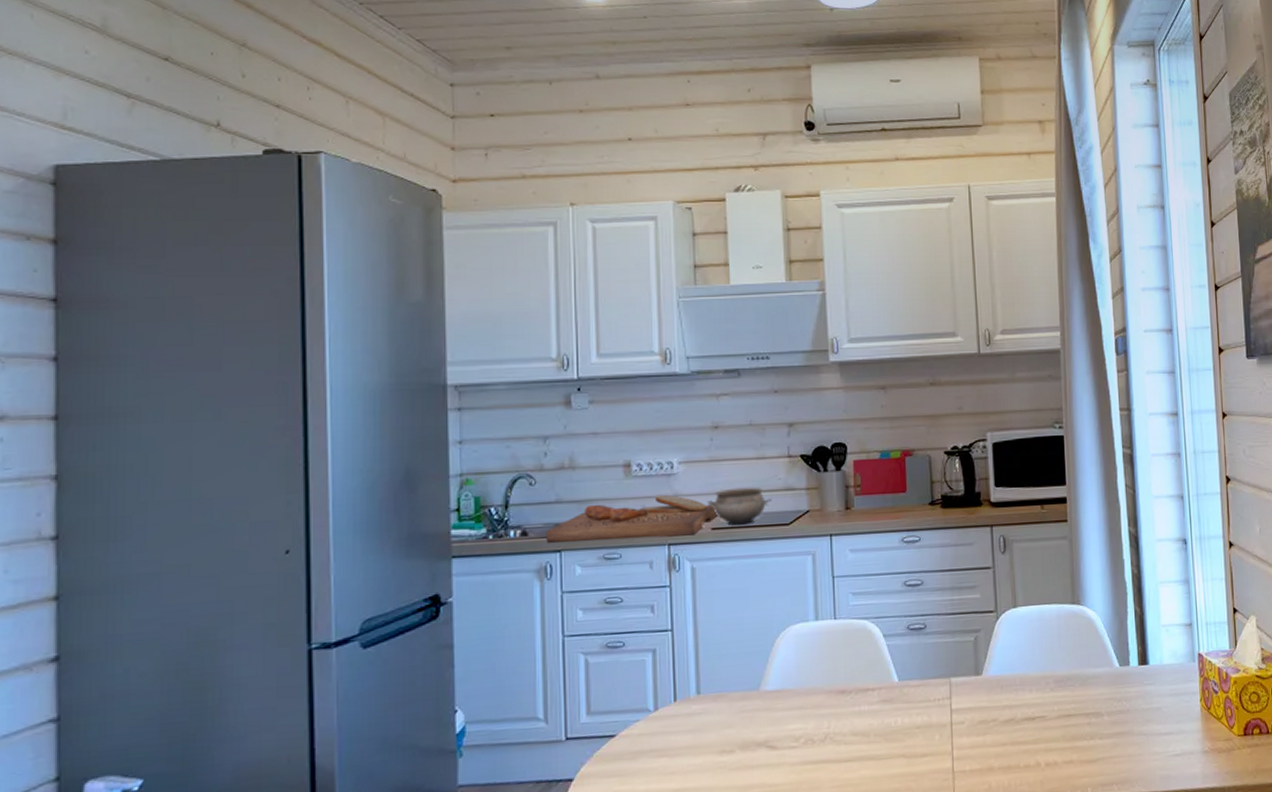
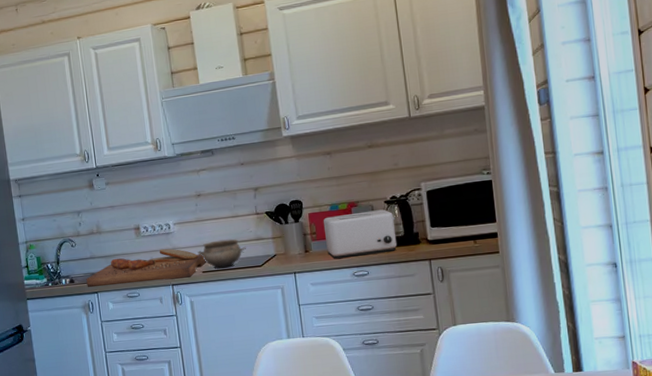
toaster: none [870,461,956,520] -> present [323,209,397,260]

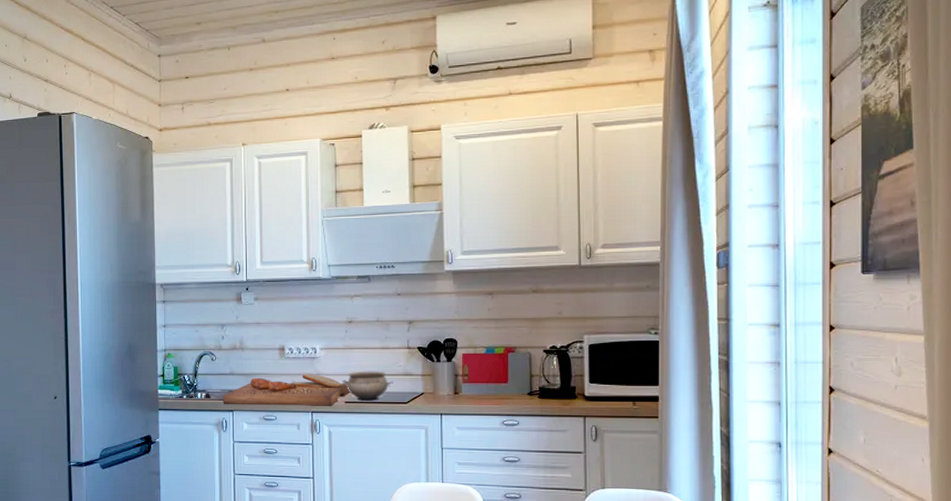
toaster: present [323,209,397,260] -> none [477,358,554,405]

